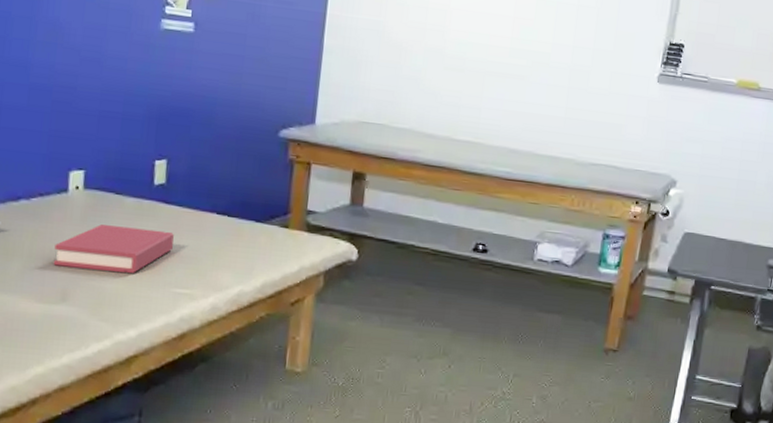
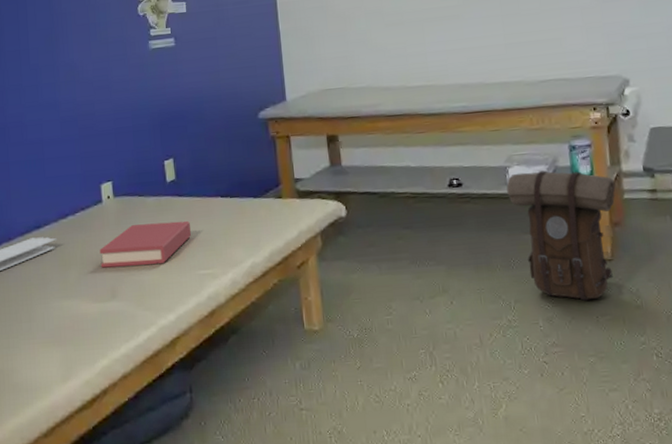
backpack: none [531,250,638,386] -> present [506,170,616,301]

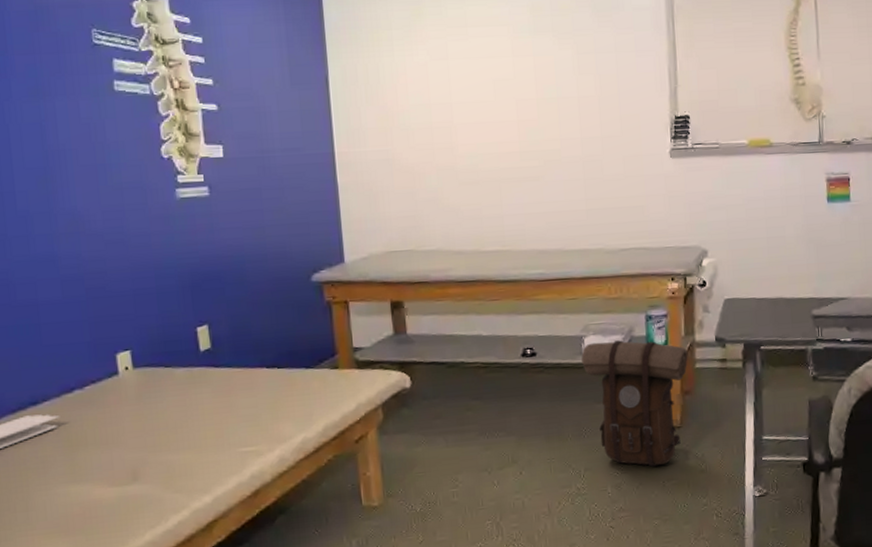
hardback book: present [99,221,191,268] -> none [116,394,230,448]

